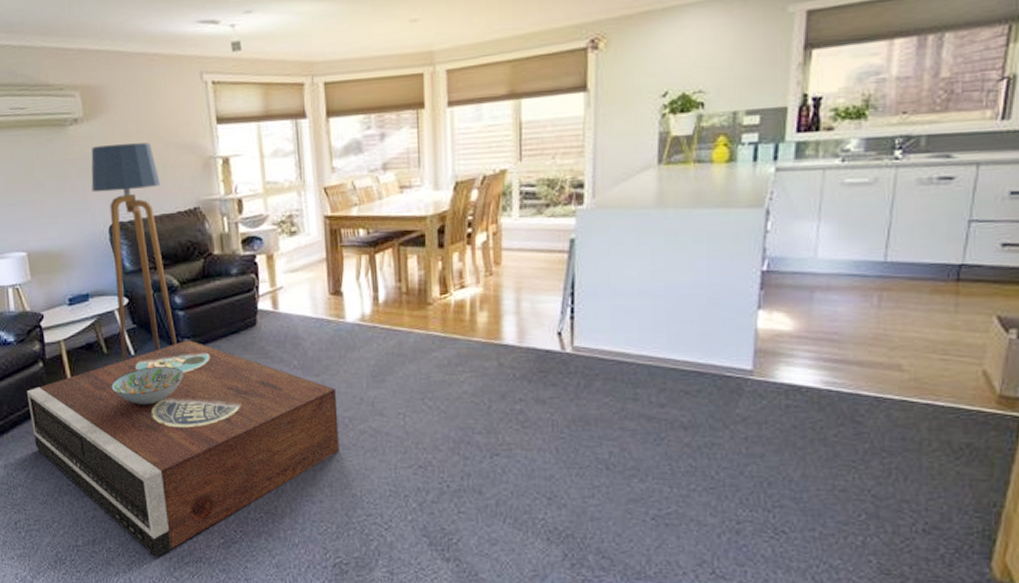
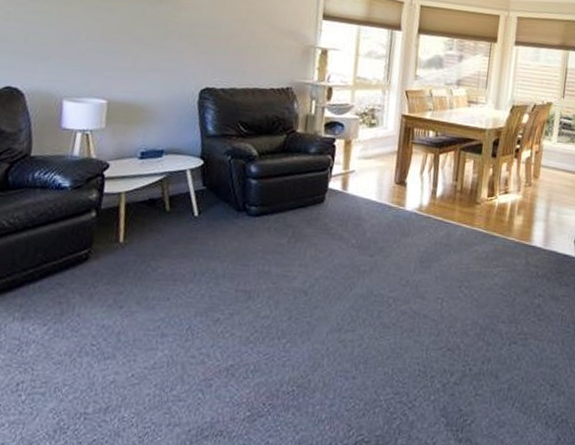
stereo: present [26,340,339,558] -> none [64,208,386,430]
floor lamp: present [91,142,177,361] -> none [183,15,260,221]
decorative bowl: present [111,366,184,405] -> none [165,229,245,268]

